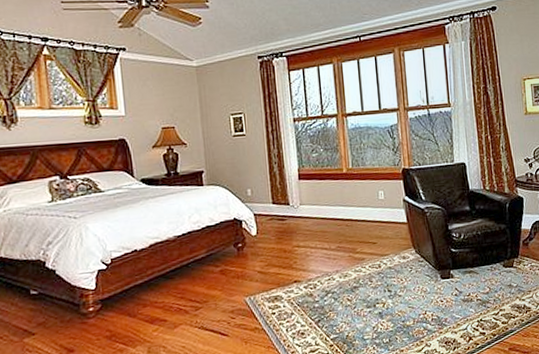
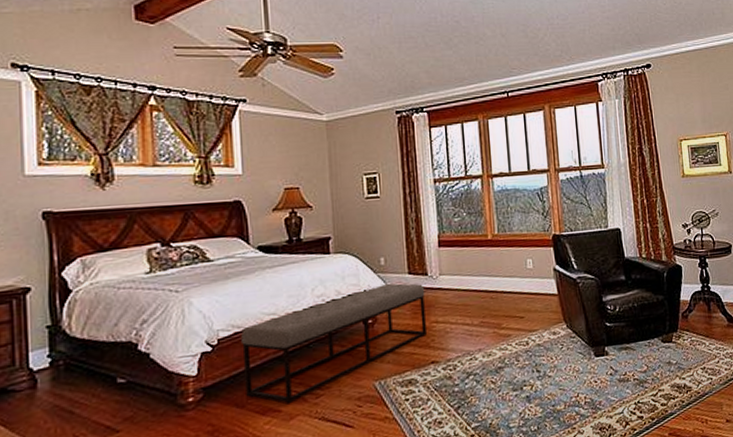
bench: none [130,211,291,314] -> present [241,283,428,403]

